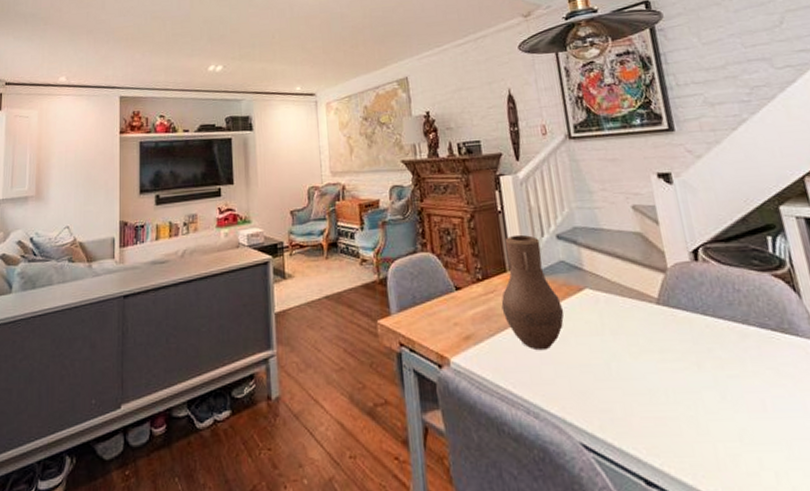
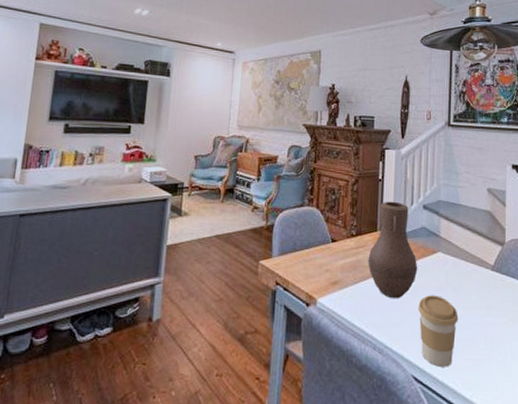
coffee cup: none [572,342,629,430] -> present [418,295,459,367]

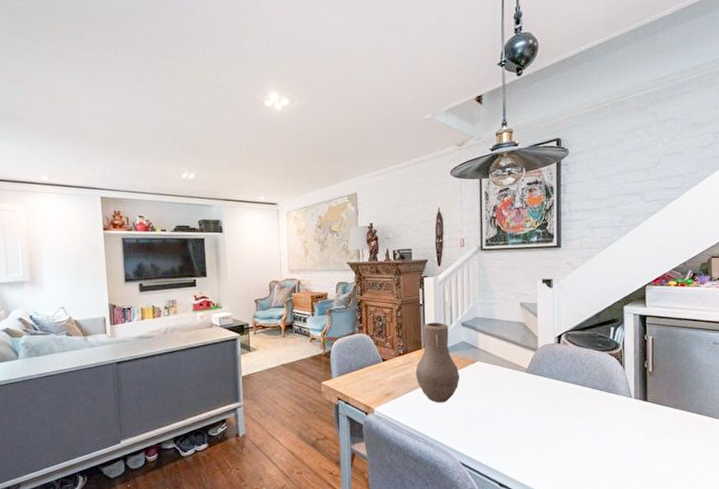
coffee cup: present [418,295,459,367] -> none [462,397,498,454]

